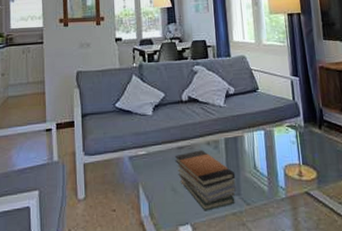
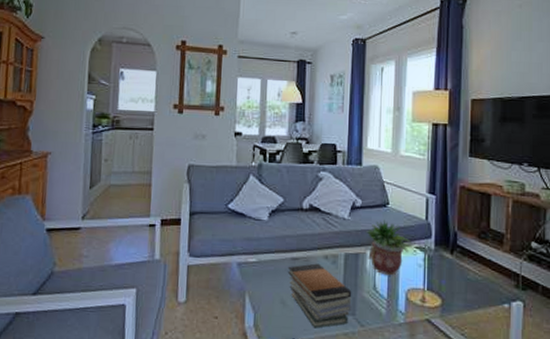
potted plant: none [241,104,283,155] -> present [366,220,411,276]

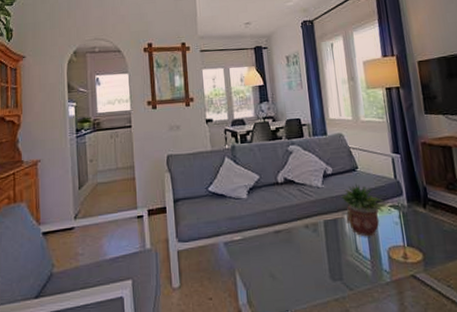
book stack: present [287,263,352,329] -> none [271,233,339,298]

